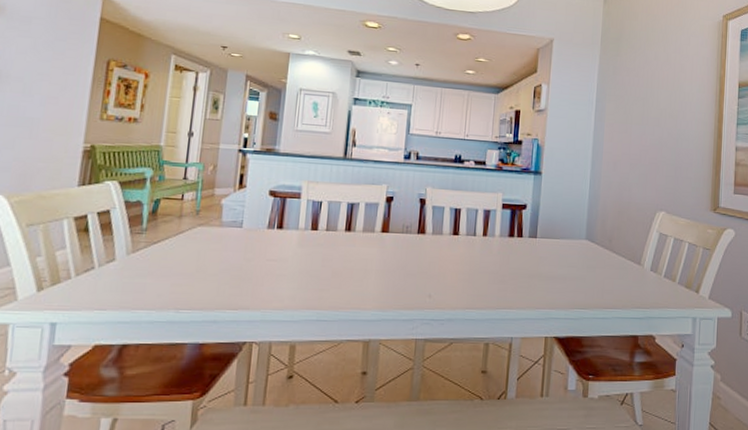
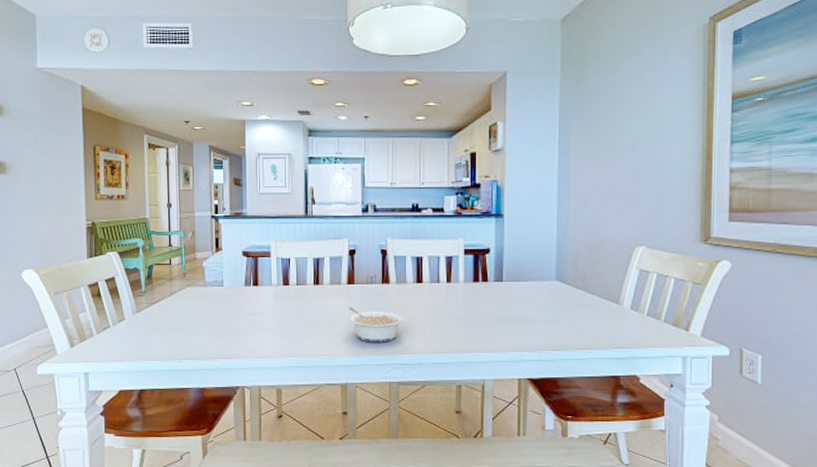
legume: none [379,256,437,296] -> present [347,307,404,342]

